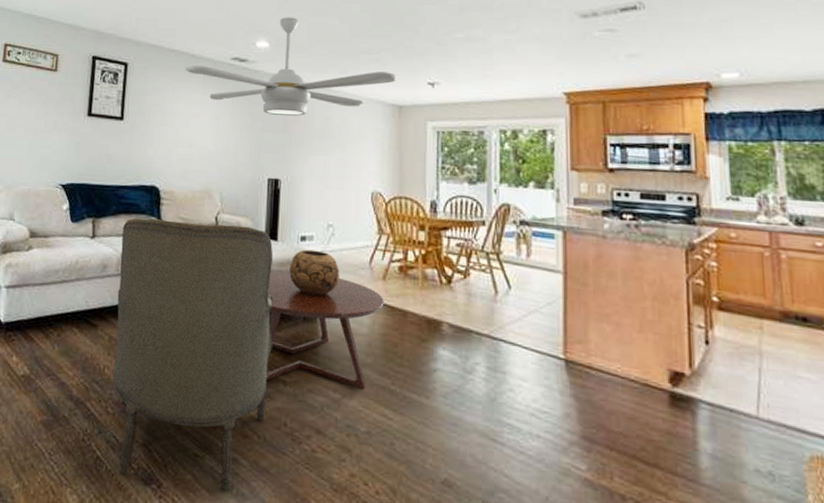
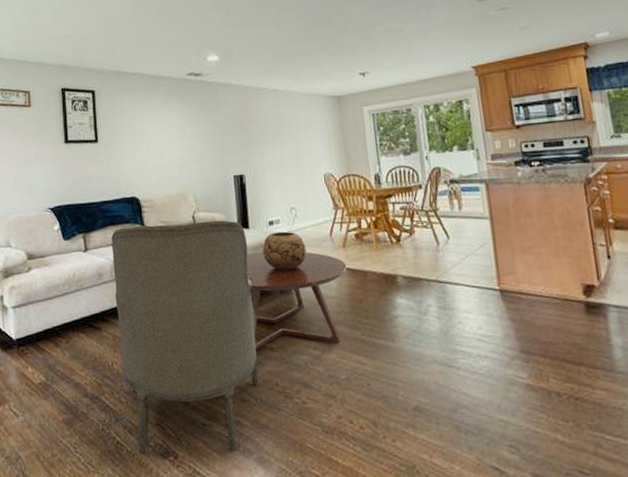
ceiling fan: present [185,17,397,116] -> none [147,30,333,119]

